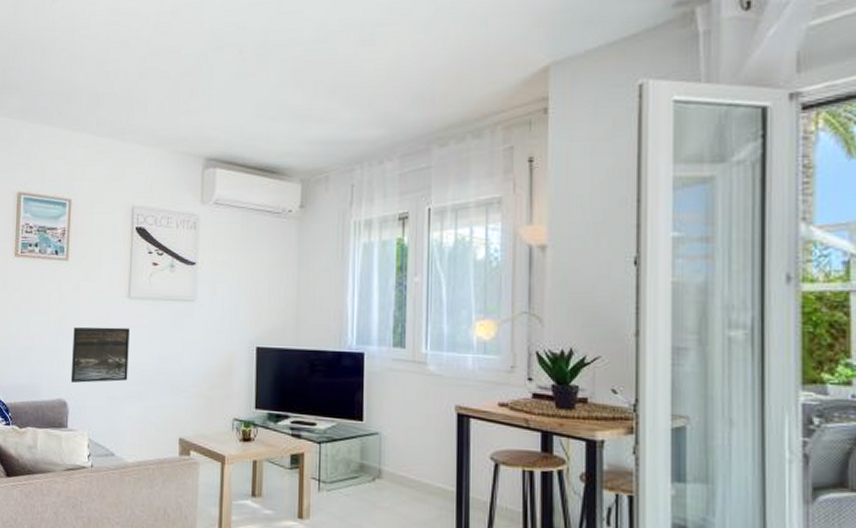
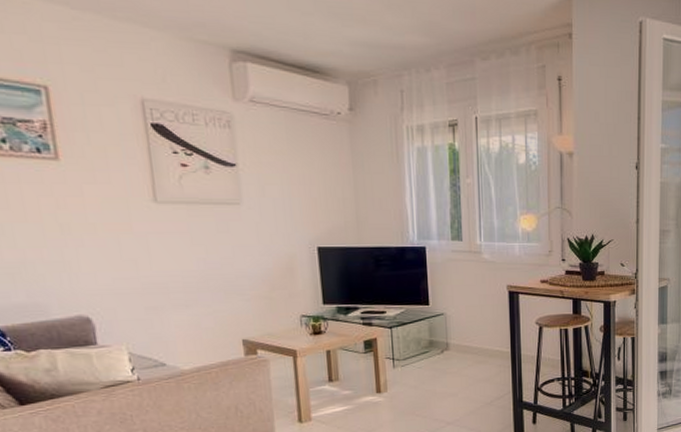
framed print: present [70,327,130,383] -> none [83,234,169,296]

